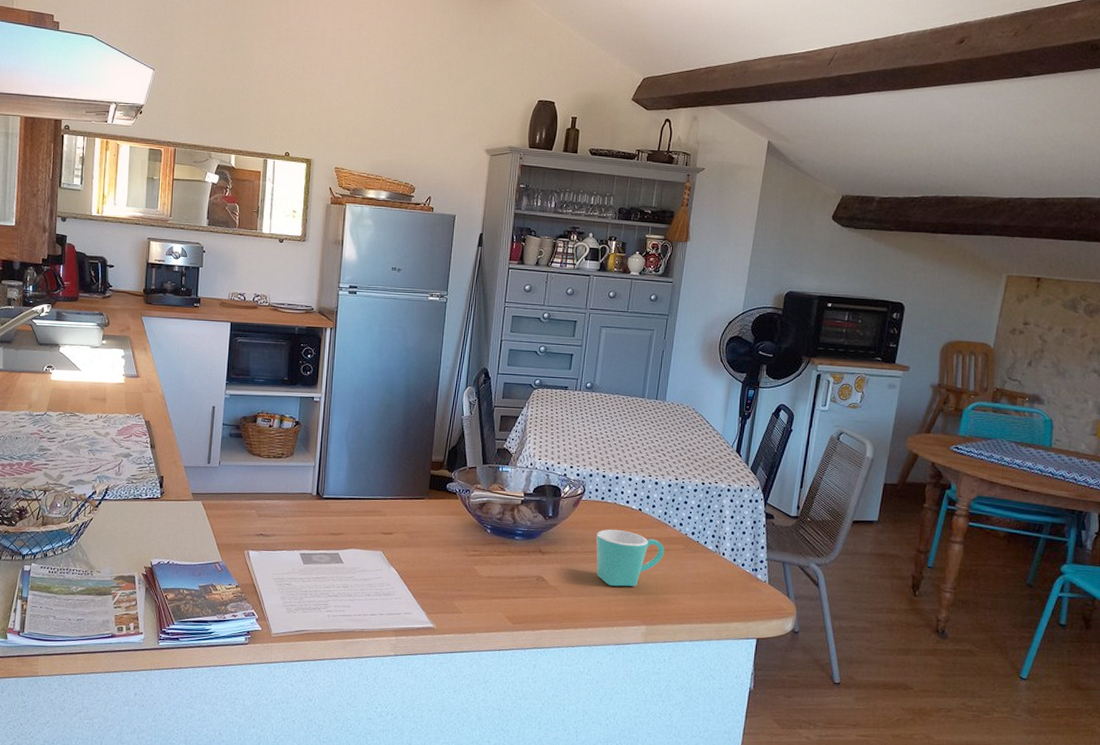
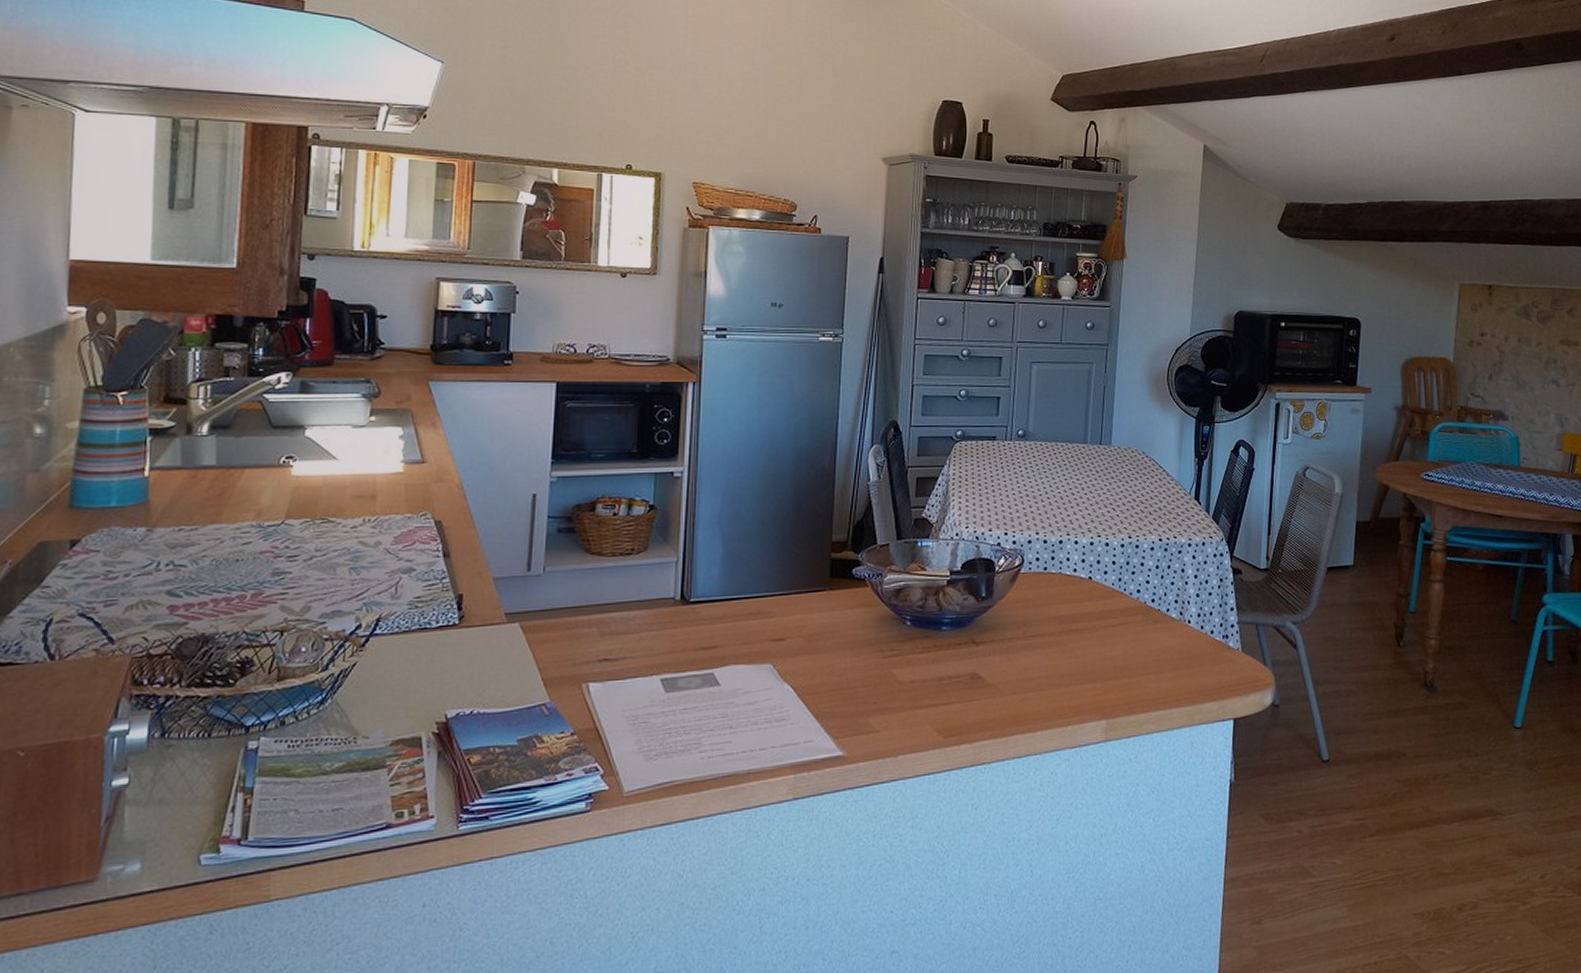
mug: present [596,529,664,587] -> none [1041,605,1121,676]

